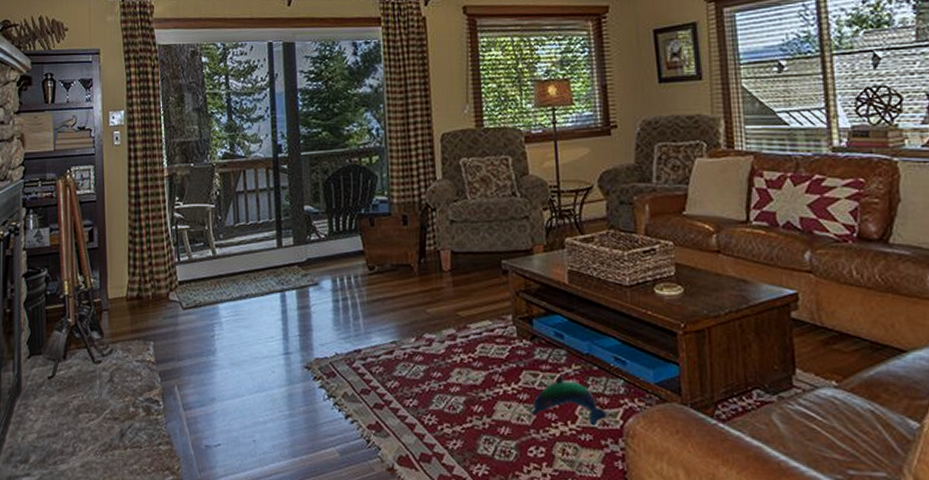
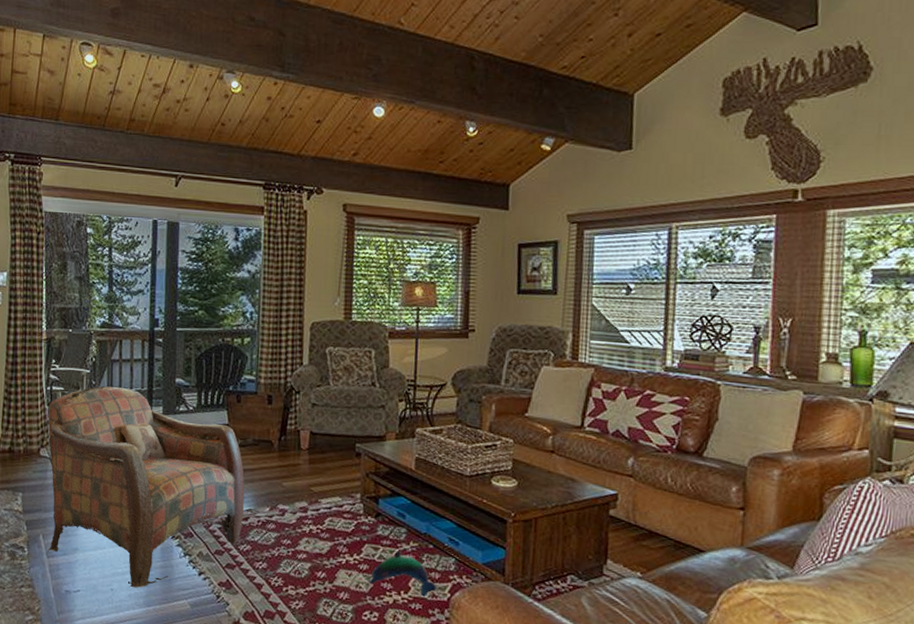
armchair: none [174,219,388,437] -> present [48,385,245,588]

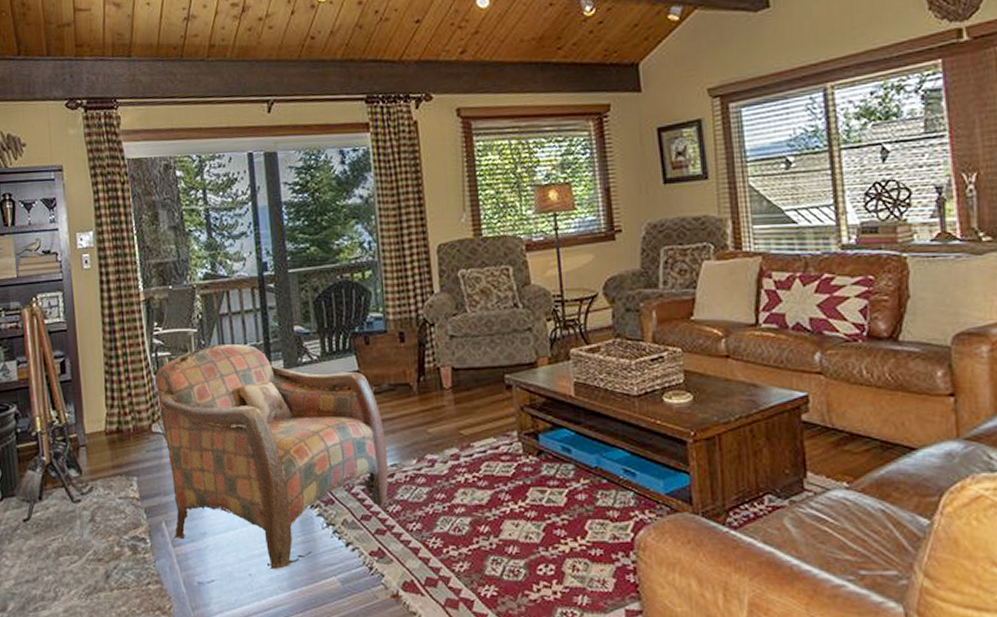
plush toy: present [369,550,437,597] -> none [539,490,618,541]

